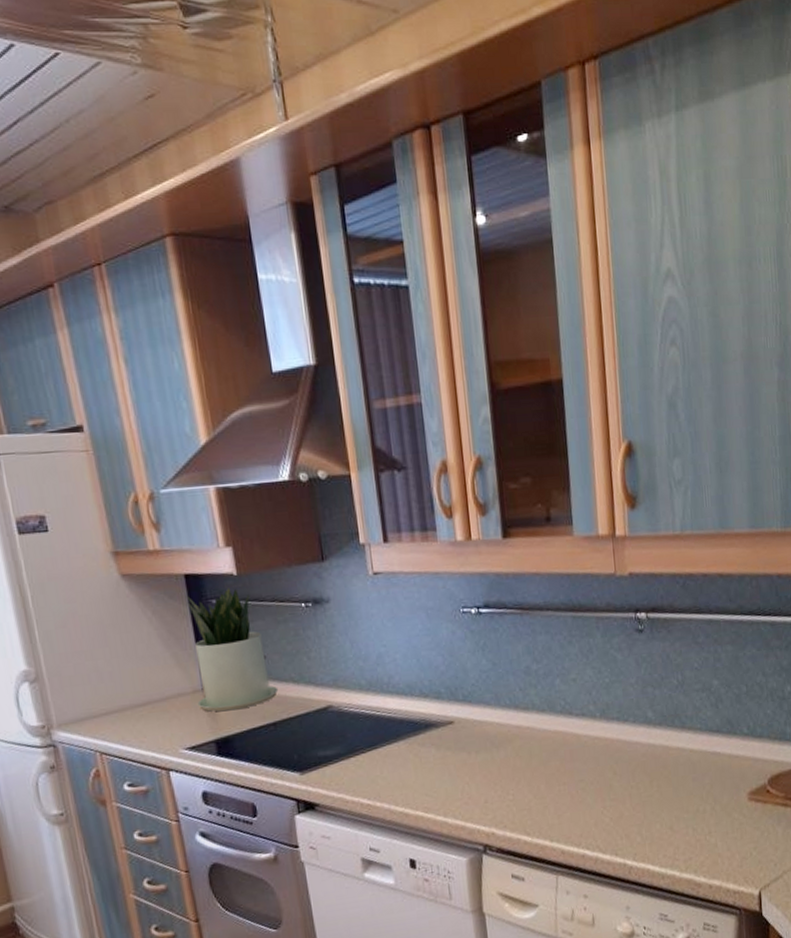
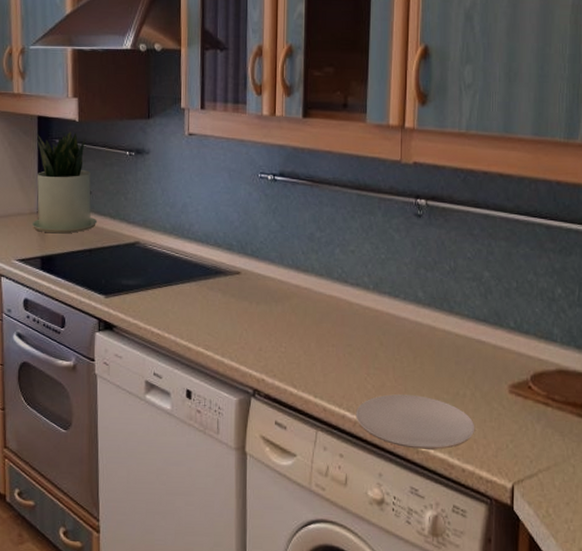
plate: none [595,819,719,875] -> present [355,394,475,450]

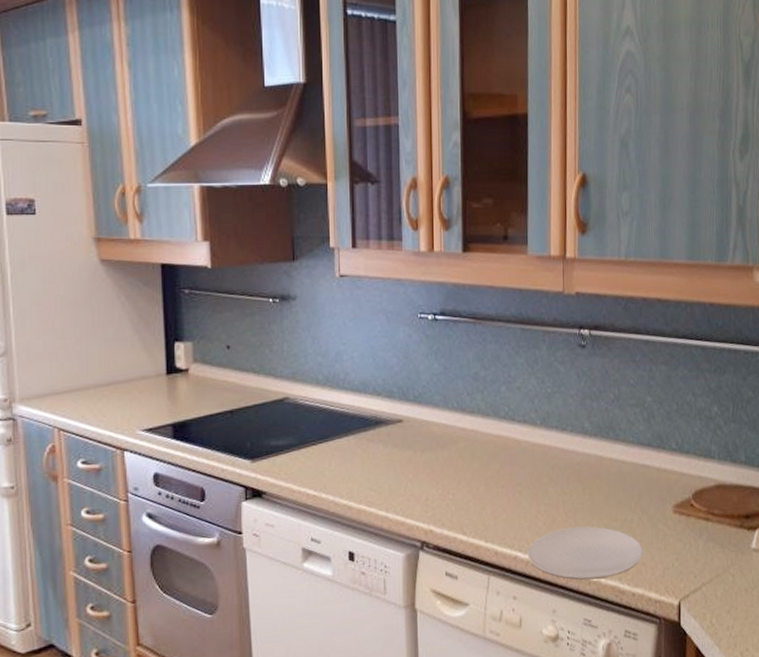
planter: present [32,131,98,234] -> none [159,279,239,397]

